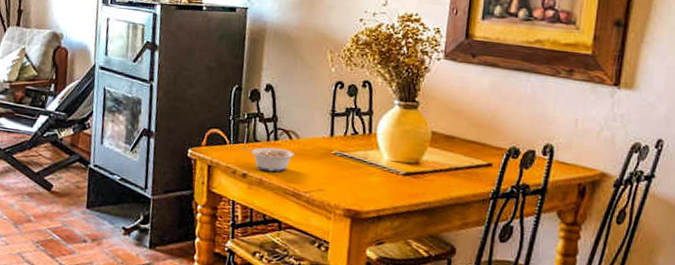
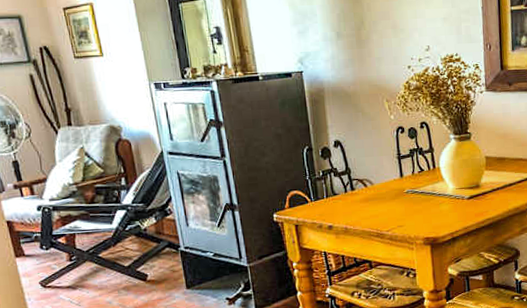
legume: present [243,147,295,172] -> none [324,196,372,220]

